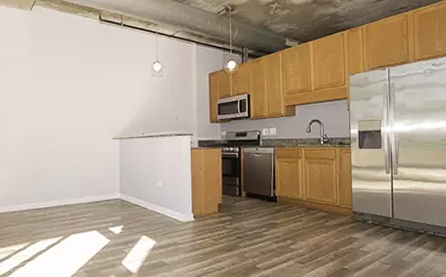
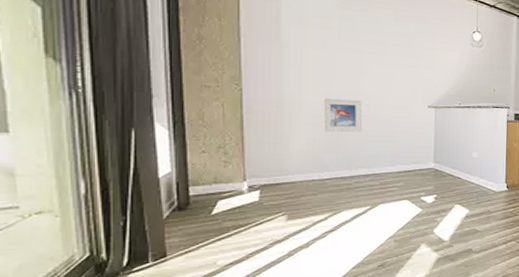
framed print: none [22,135,55,167] -> present [323,97,363,133]

